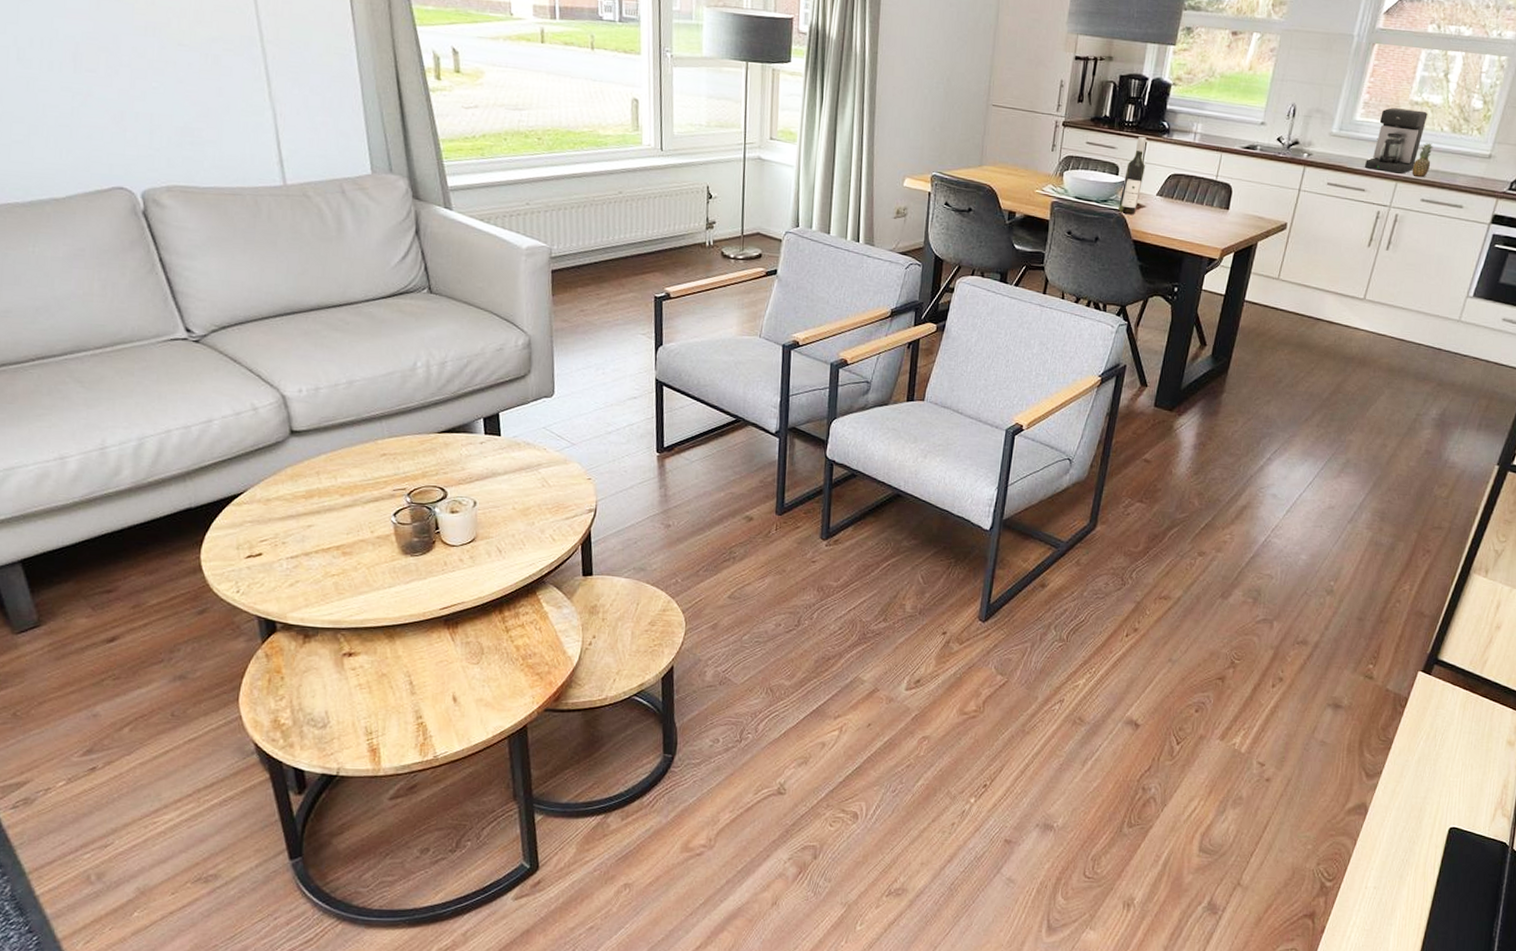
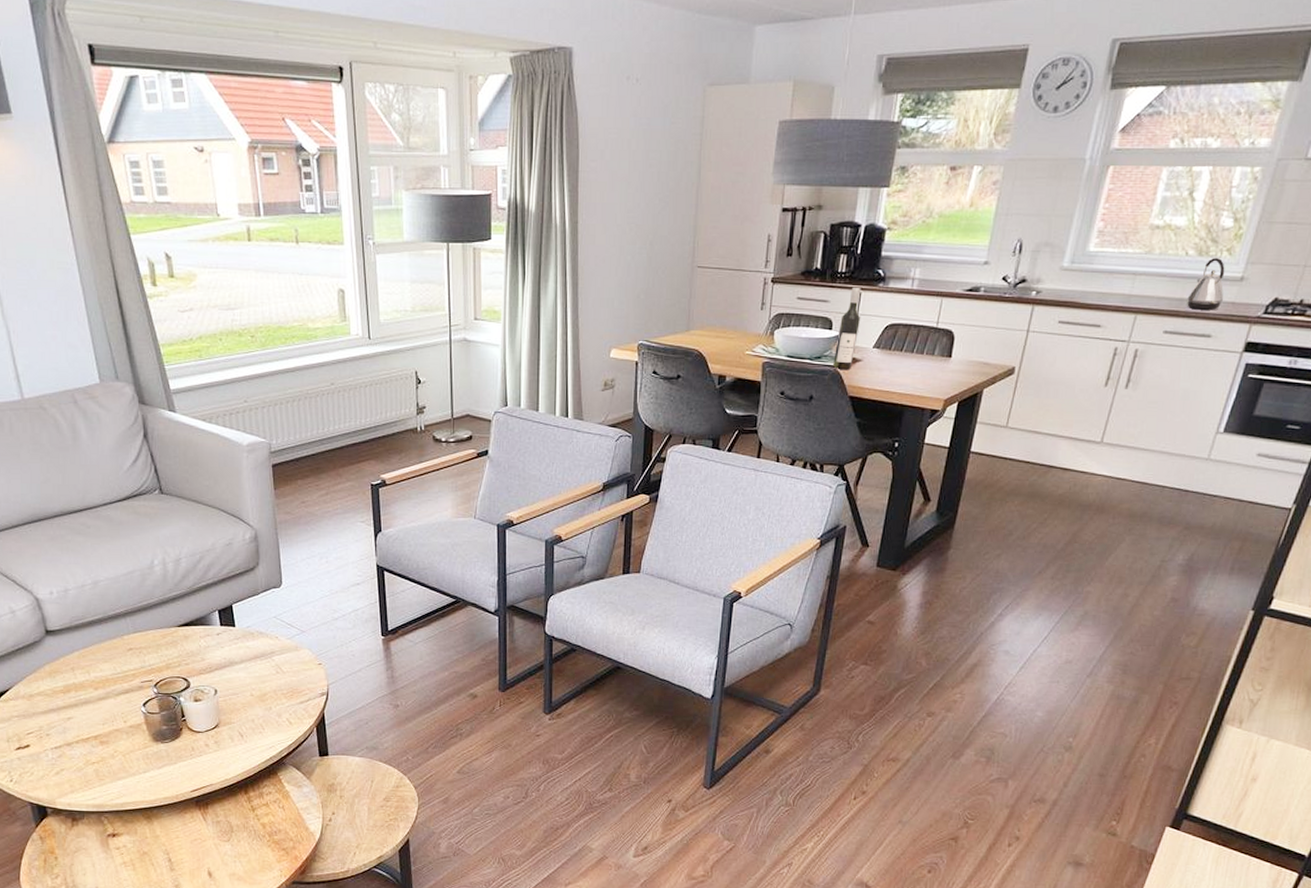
coffee maker: present [1364,107,1428,174] -> none [1099,234,1170,305]
fruit: present [1412,143,1433,178] -> none [1153,270,1177,308]
kettle: none [1442,135,1475,183] -> present [1187,257,1225,310]

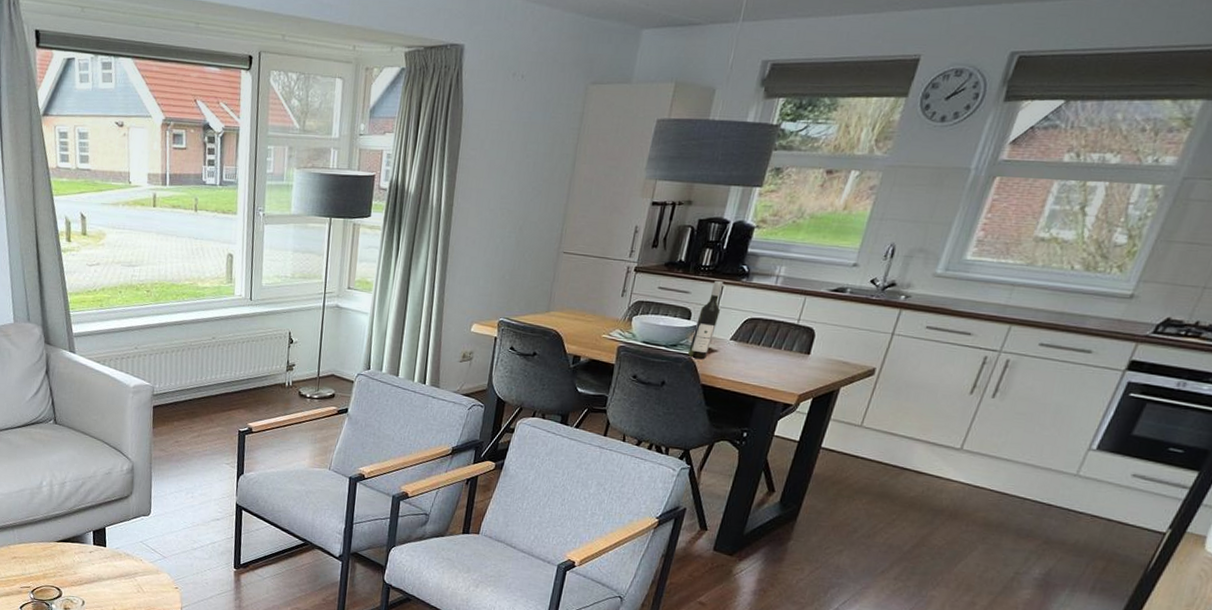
kettle: present [1187,257,1225,310] -> none [1067,273,1114,326]

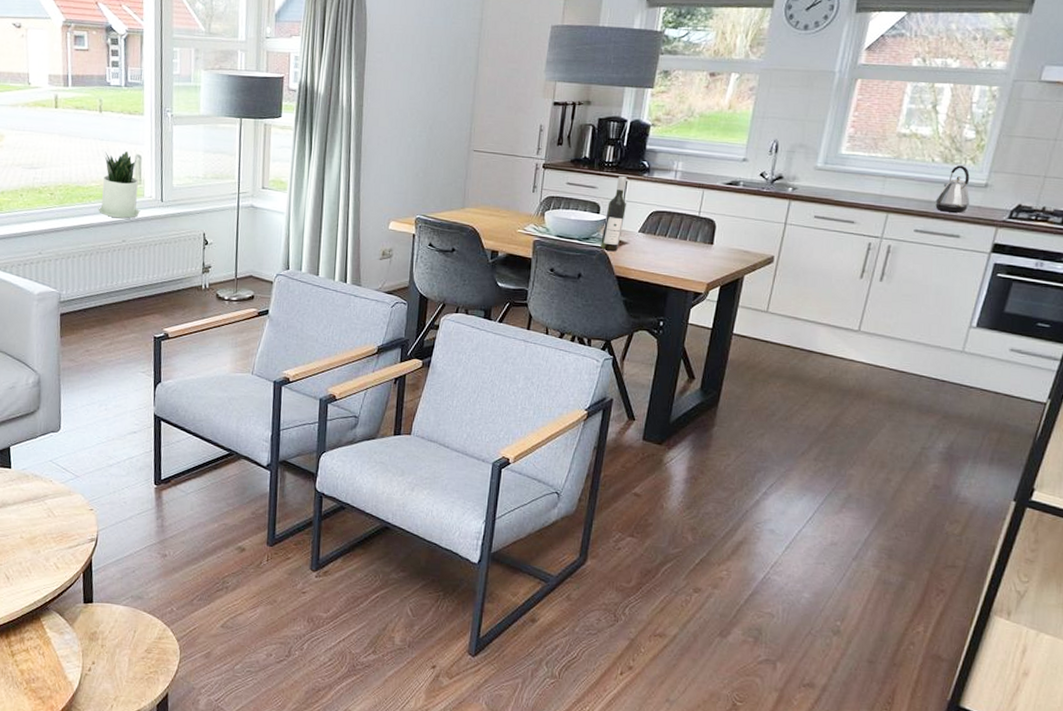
planter: none [190,249,229,317] -> present [98,150,139,219]
kettle: none [1067,273,1114,326] -> present [935,165,970,213]

